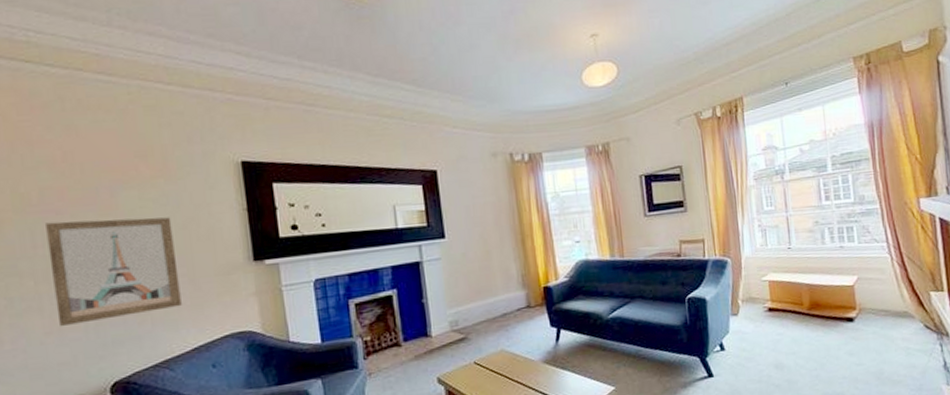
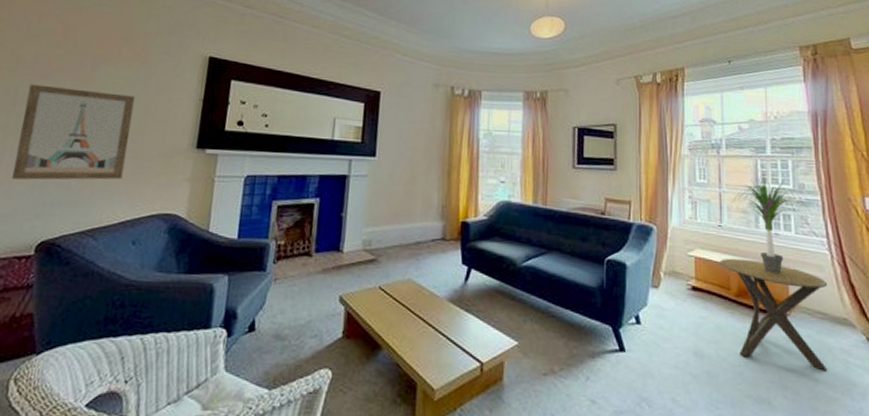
side table: none [791,274,892,362] -> present [720,258,828,372]
potted plant: none [798,191,873,283] -> present [731,173,812,273]

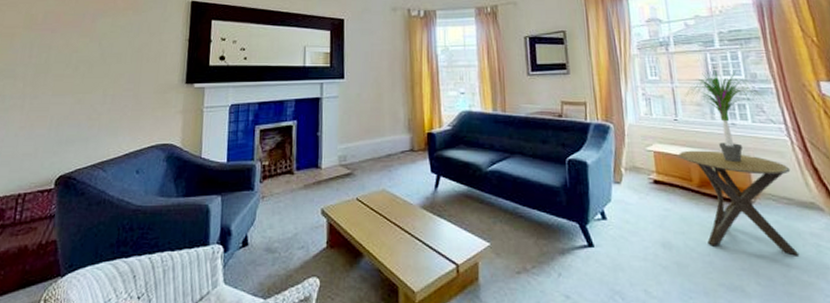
wall art: present [12,84,136,180] -> none [32,38,131,124]

